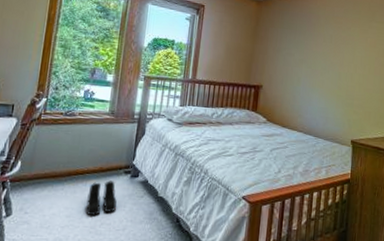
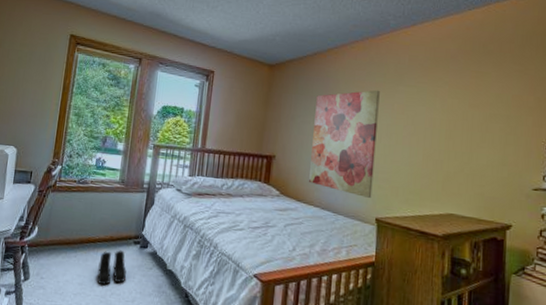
wall art: none [293,25,356,123] -> present [309,90,380,199]

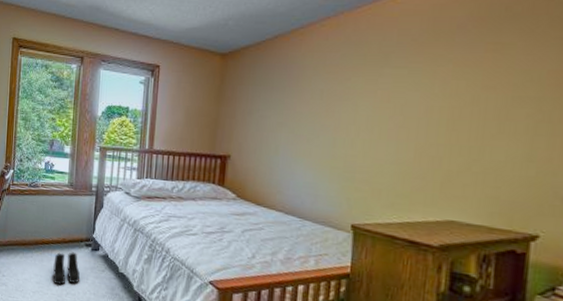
wall art: present [309,90,380,199] -> none [270,74,358,203]

